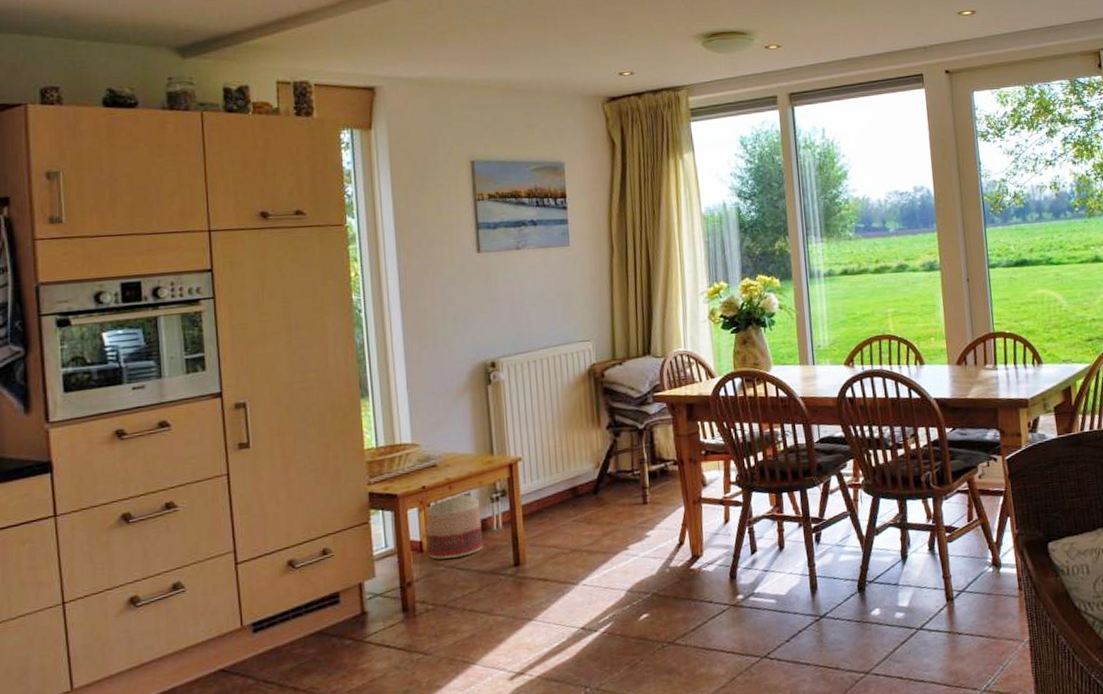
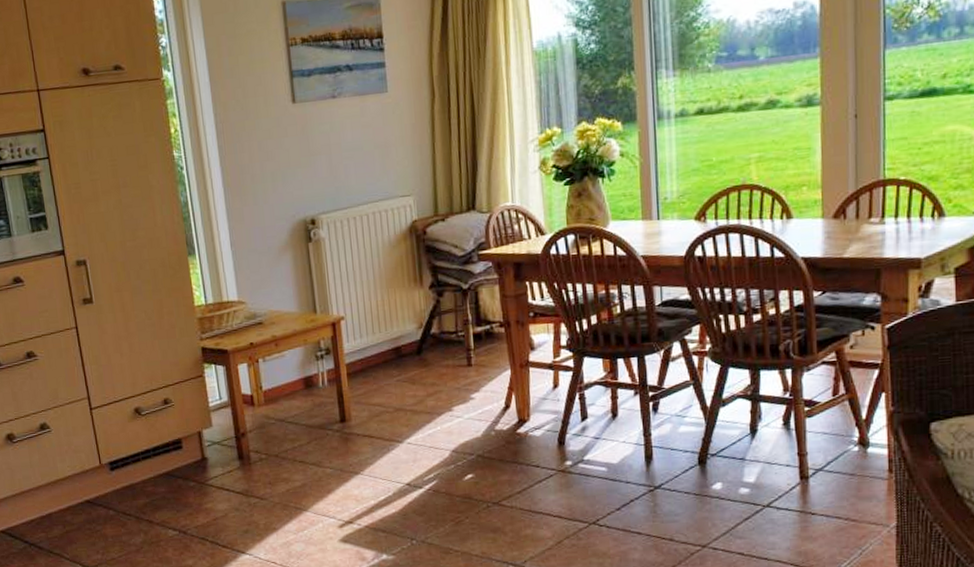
basket: present [426,489,483,560] -> none [255,347,310,413]

